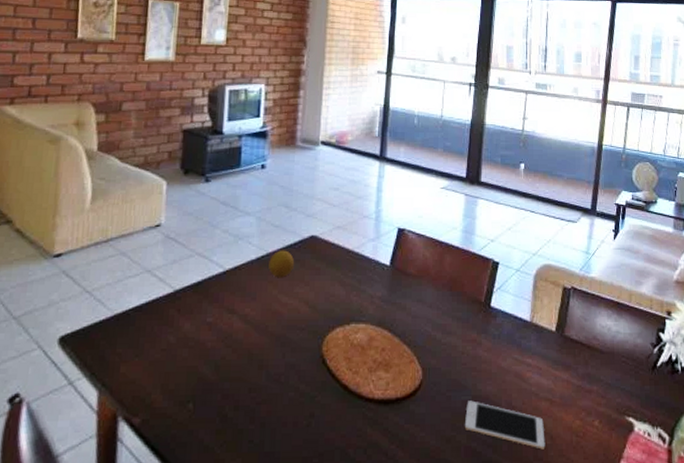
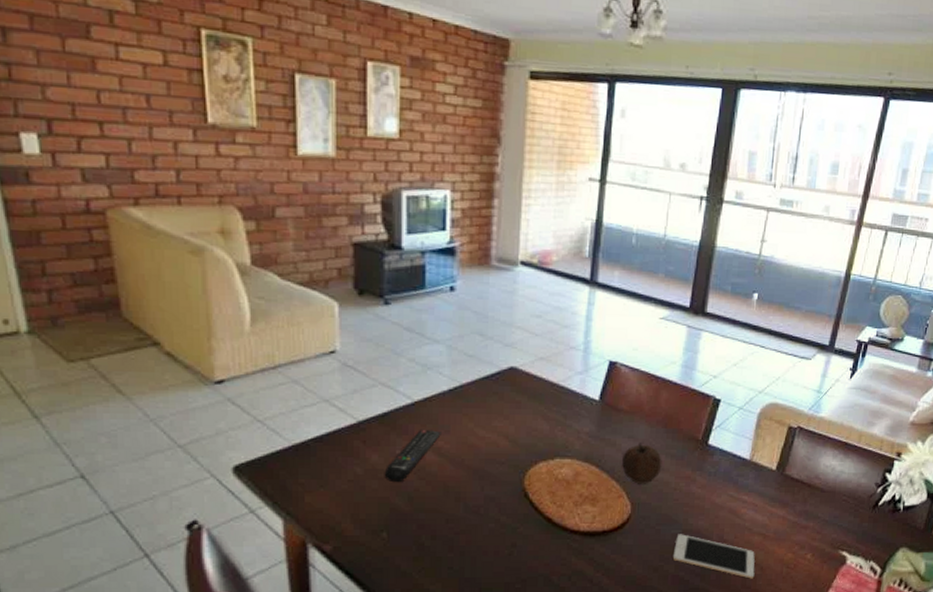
remote control: none [194,296,248,351] -> present [384,429,441,483]
fruit: present [268,250,295,278] -> none [463,381,492,411]
fruit: none [412,306,449,348] -> present [622,443,662,484]

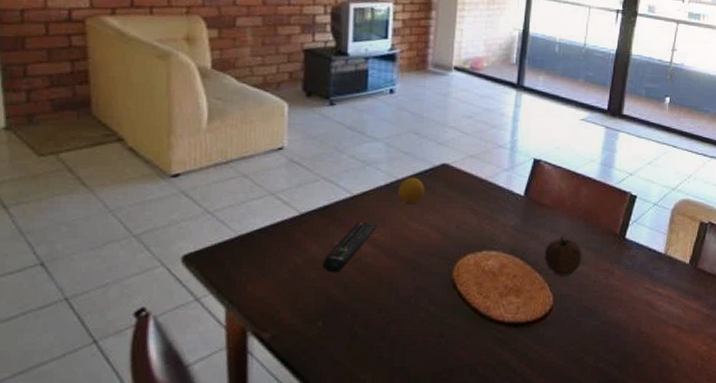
fruit: none [463,381,492,411] -> present [398,177,426,205]
cell phone: present [672,534,755,579] -> none [592,325,671,371]

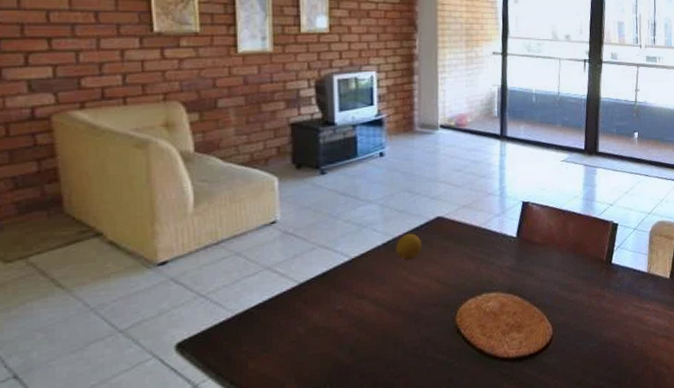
remote control: present [322,221,377,273] -> none [325,282,378,337]
fruit: present [545,236,582,276] -> none [541,270,575,307]

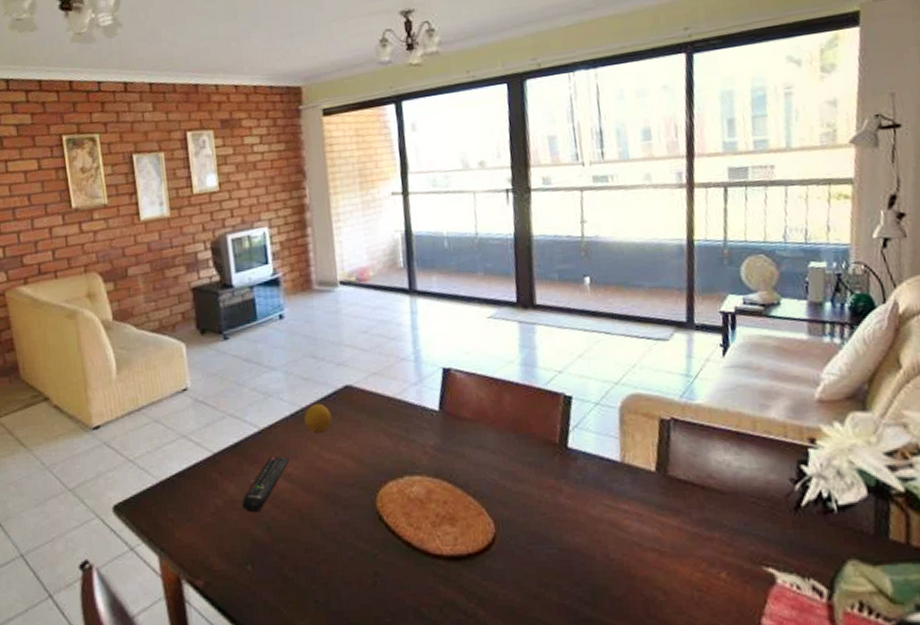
remote control: none [325,282,378,337] -> present [242,456,290,513]

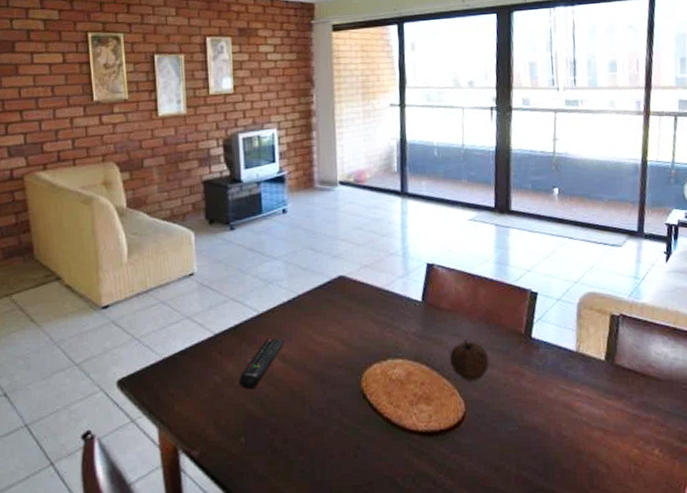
fruit: present [304,403,332,434] -> none [300,291,326,319]
fruit: none [474,452,520,499] -> present [450,340,489,381]

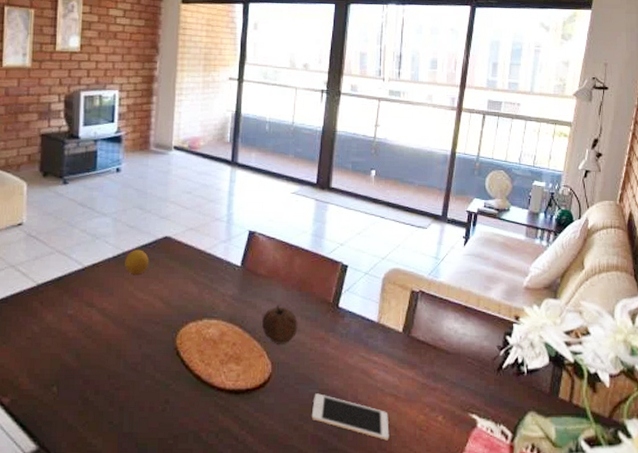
remote control: present [239,338,285,390] -> none [57,291,106,341]
fruit: none [300,291,326,319] -> present [125,249,150,276]
cell phone: none [512,431,601,478] -> present [311,393,389,441]

